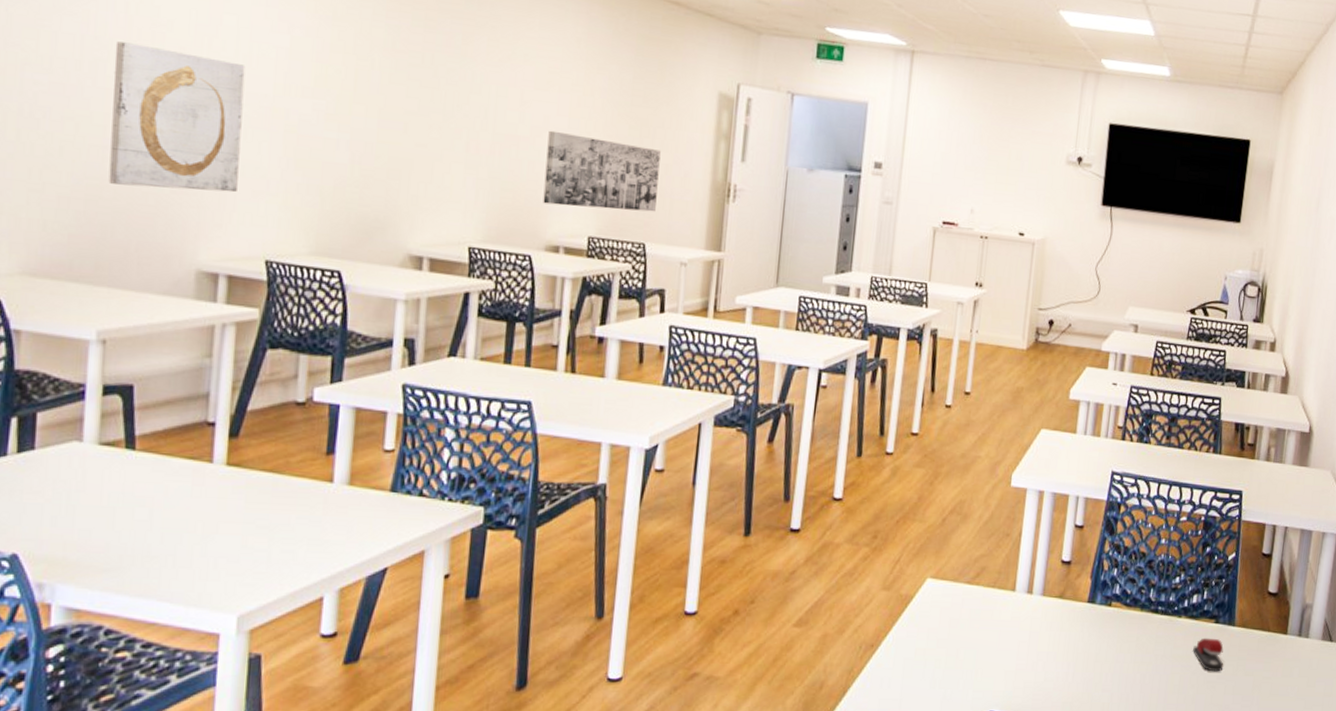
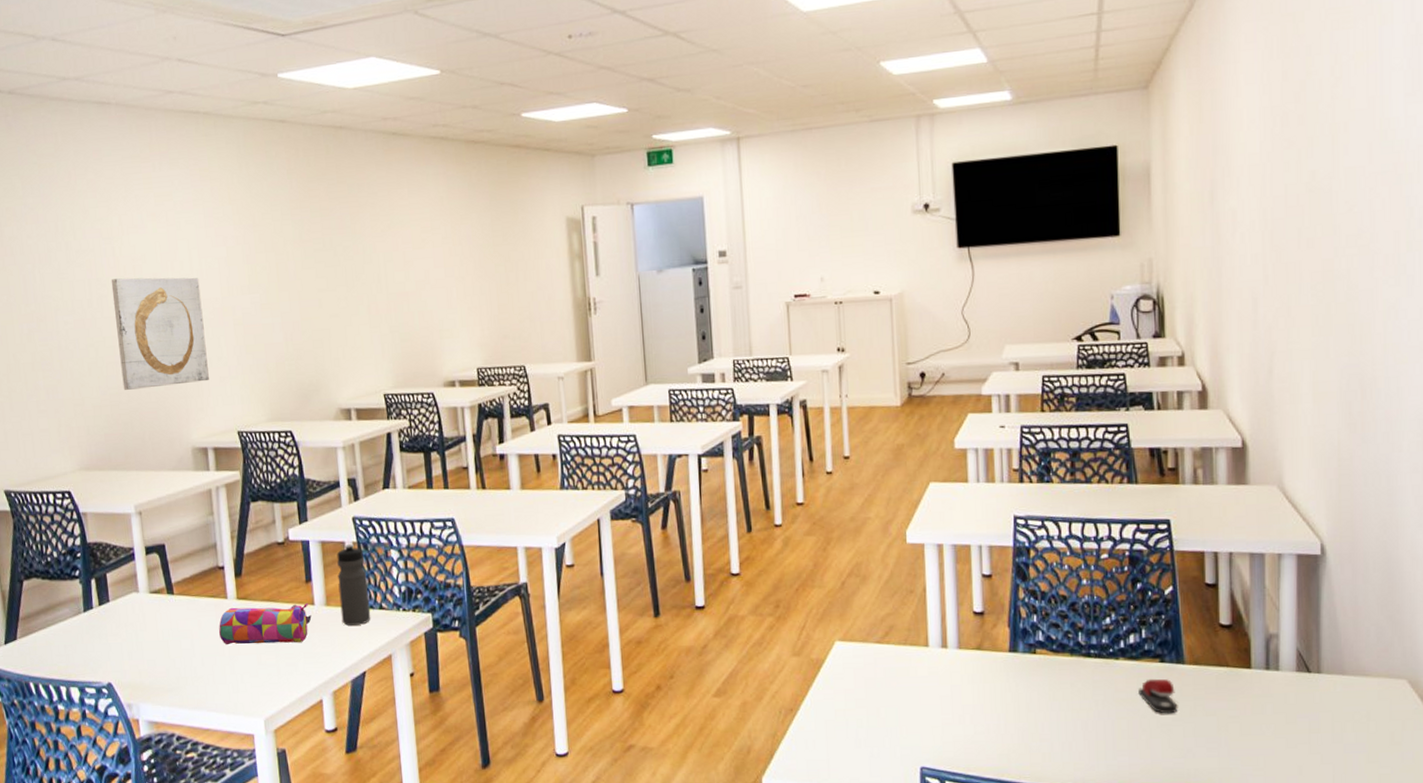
pencil case: none [193,474,327,526] -> present [219,603,312,645]
water bottle: none [366,415,410,512] -> present [337,544,371,626]
wall art: present [543,130,661,212] -> none [430,280,529,346]

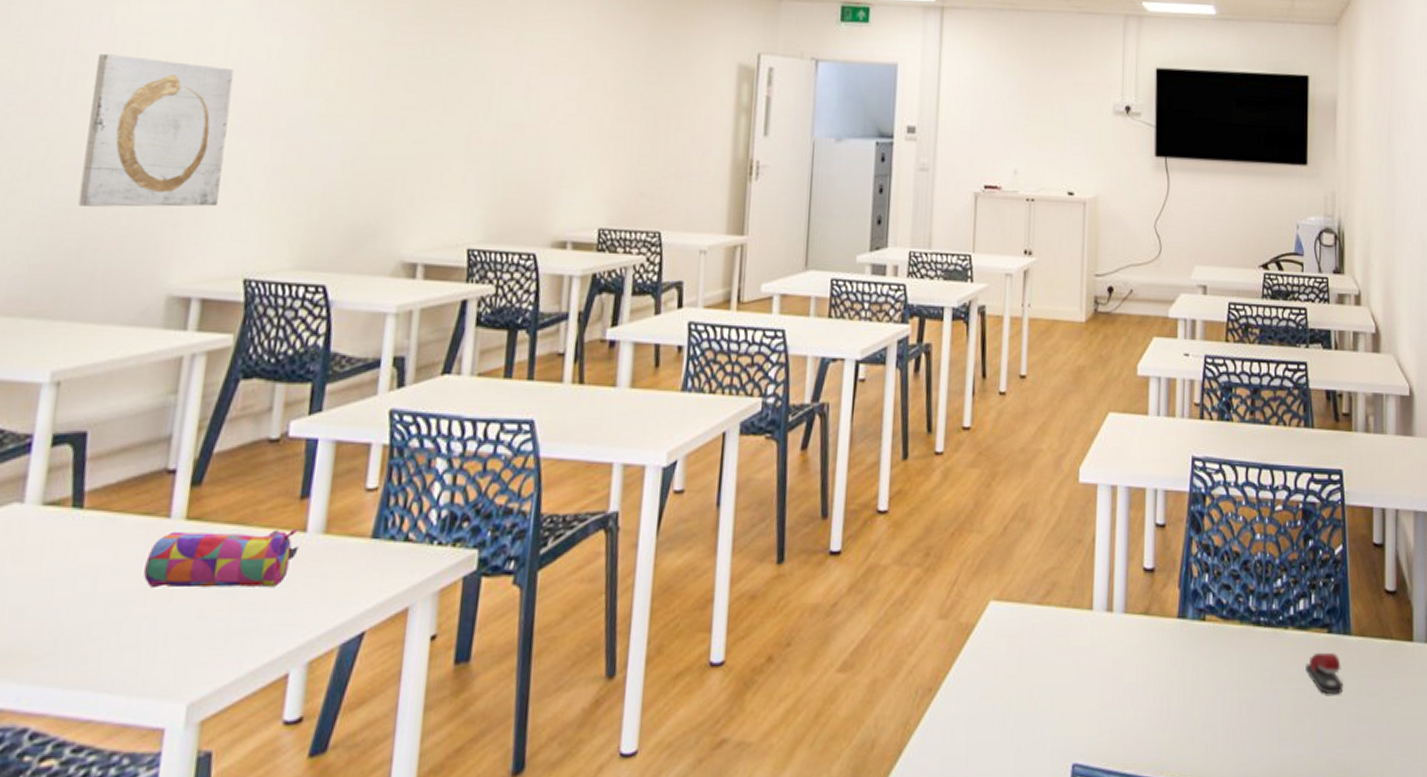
water bottle: present [337,544,371,626] -> none [343,448,396,564]

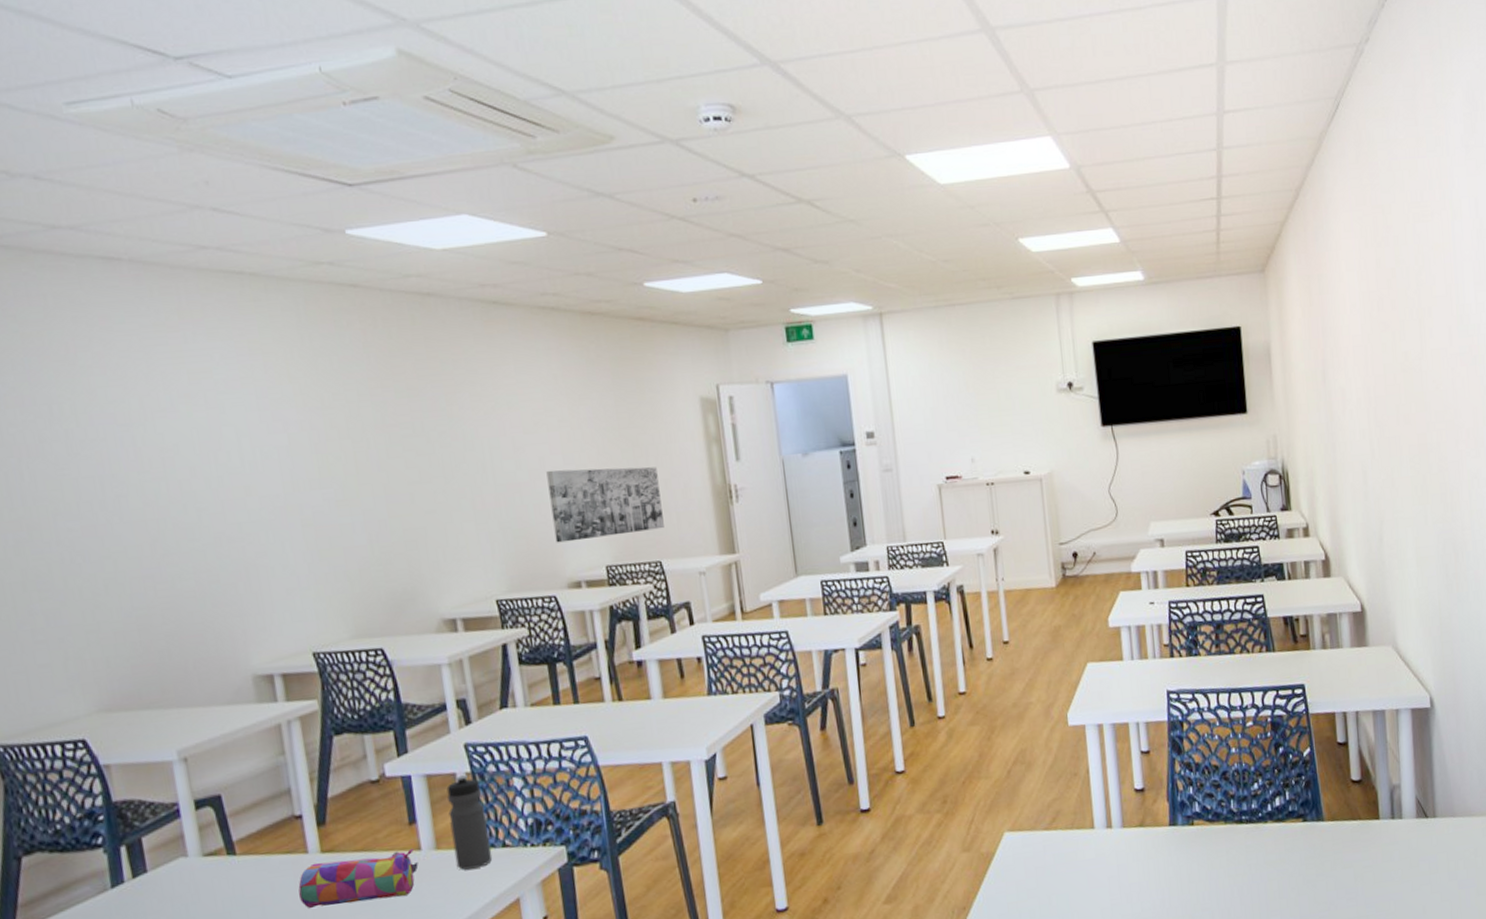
wall art: present [78,54,234,207] -> none [131,470,272,610]
water bottle: none [343,448,396,564] -> present [446,775,493,870]
wall art: none [549,116,677,197] -> present [546,466,664,543]
stapler: present [1306,652,1344,695] -> none [1286,837,1321,871]

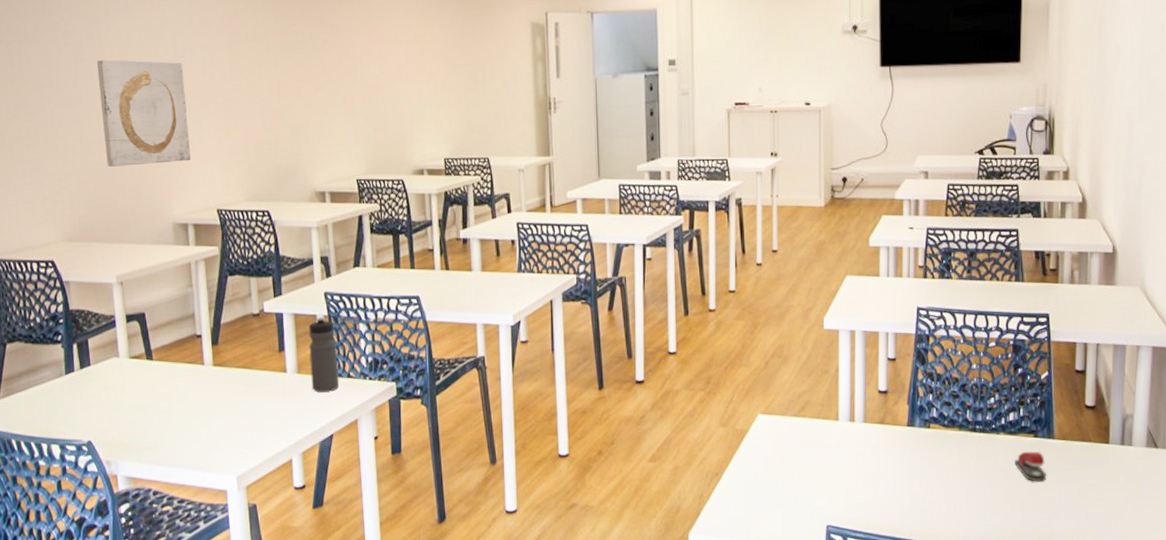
wall art: none [131,470,272,610] -> present [96,60,191,167]
pencil case: present [298,849,419,909] -> none [195,371,284,408]
wall art: present [546,466,664,543] -> none [403,76,493,137]
stapler: none [1286,837,1321,871] -> present [1014,451,1047,482]

